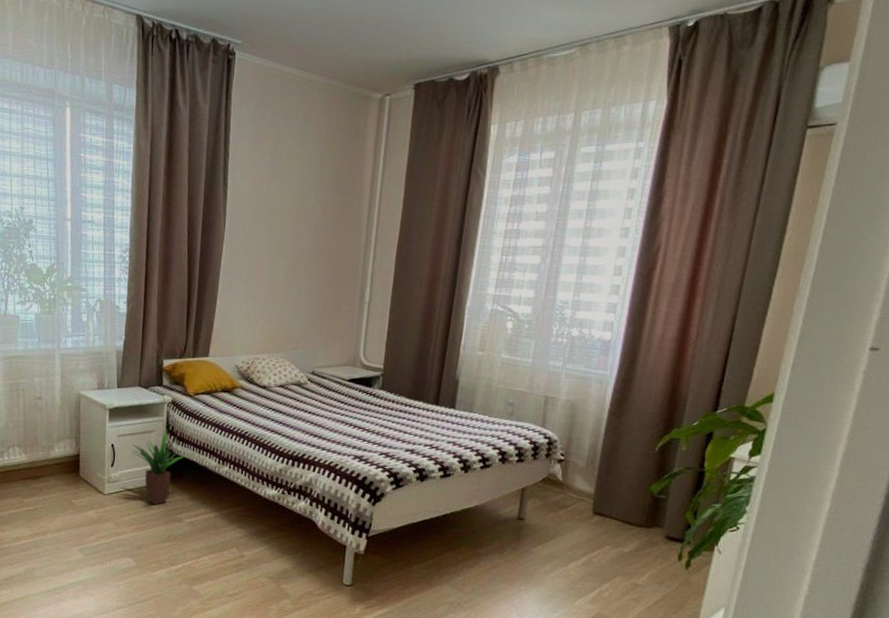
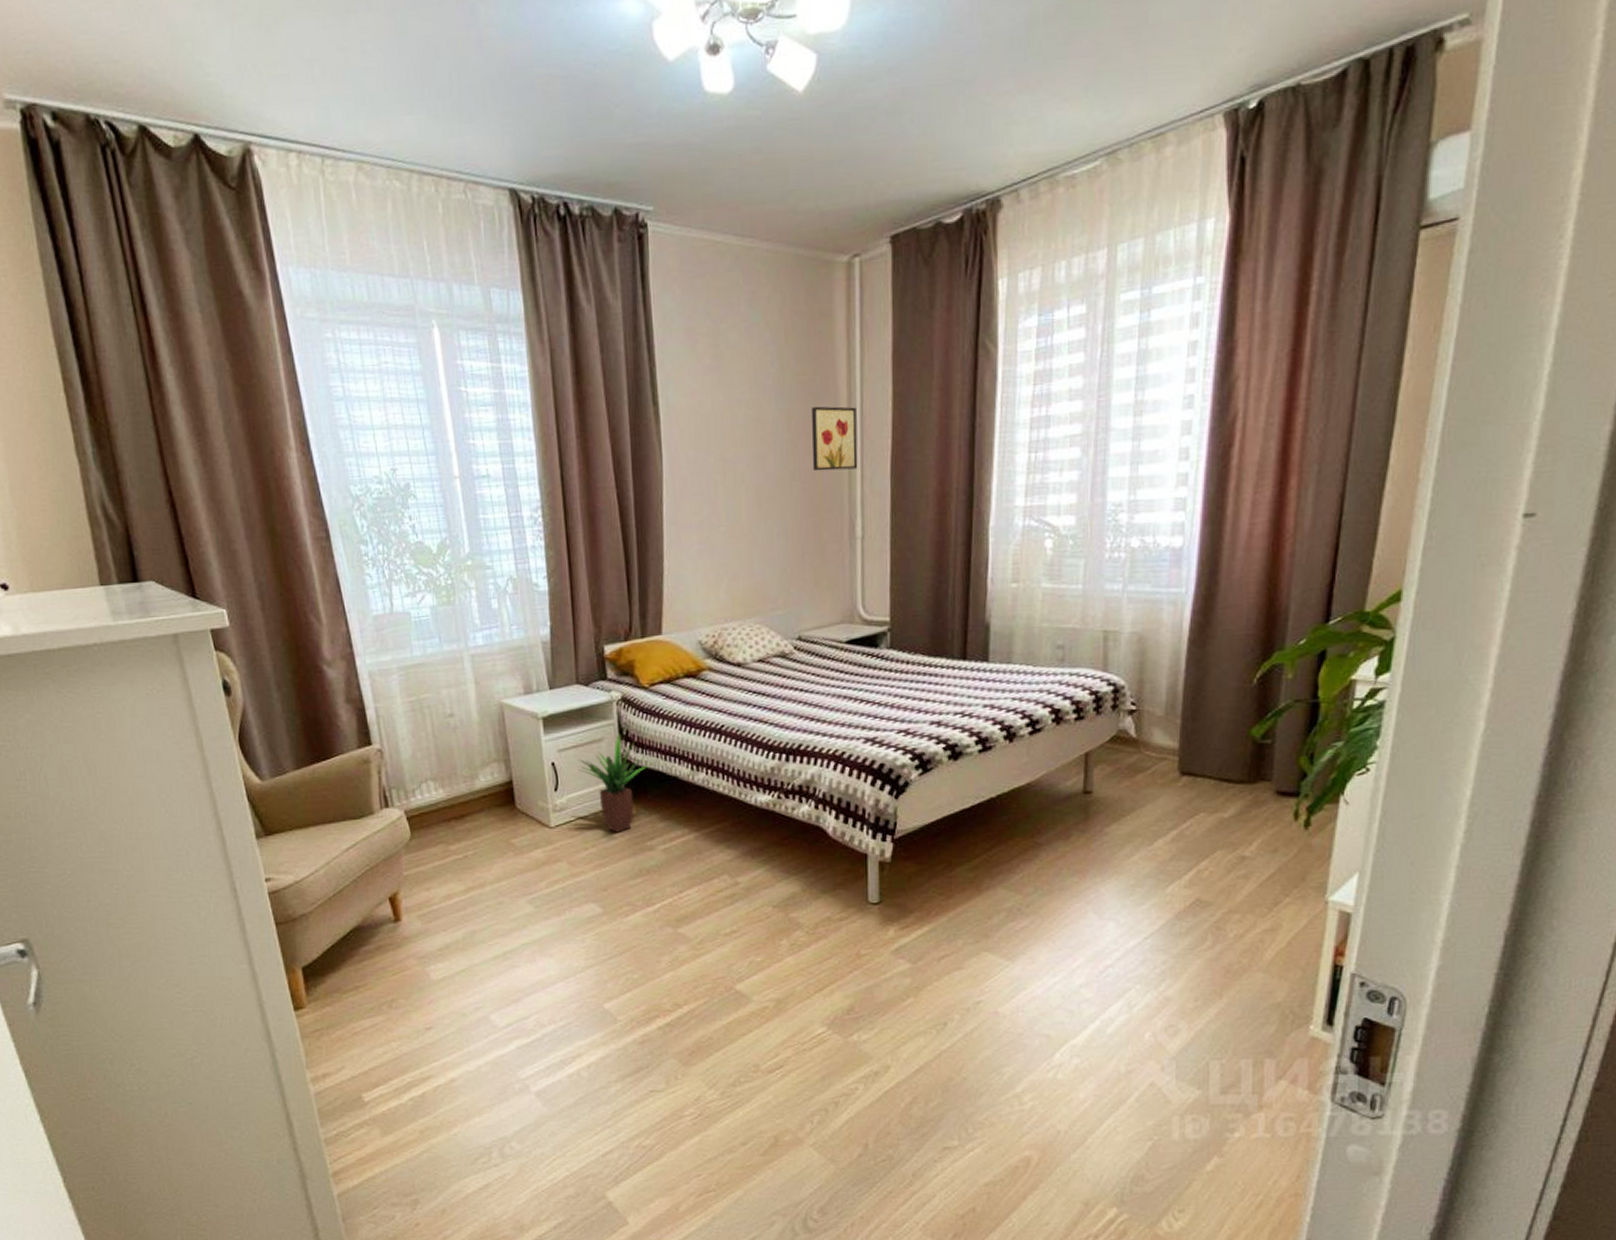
wall art: none [337,201,375,251] -> present [812,406,858,472]

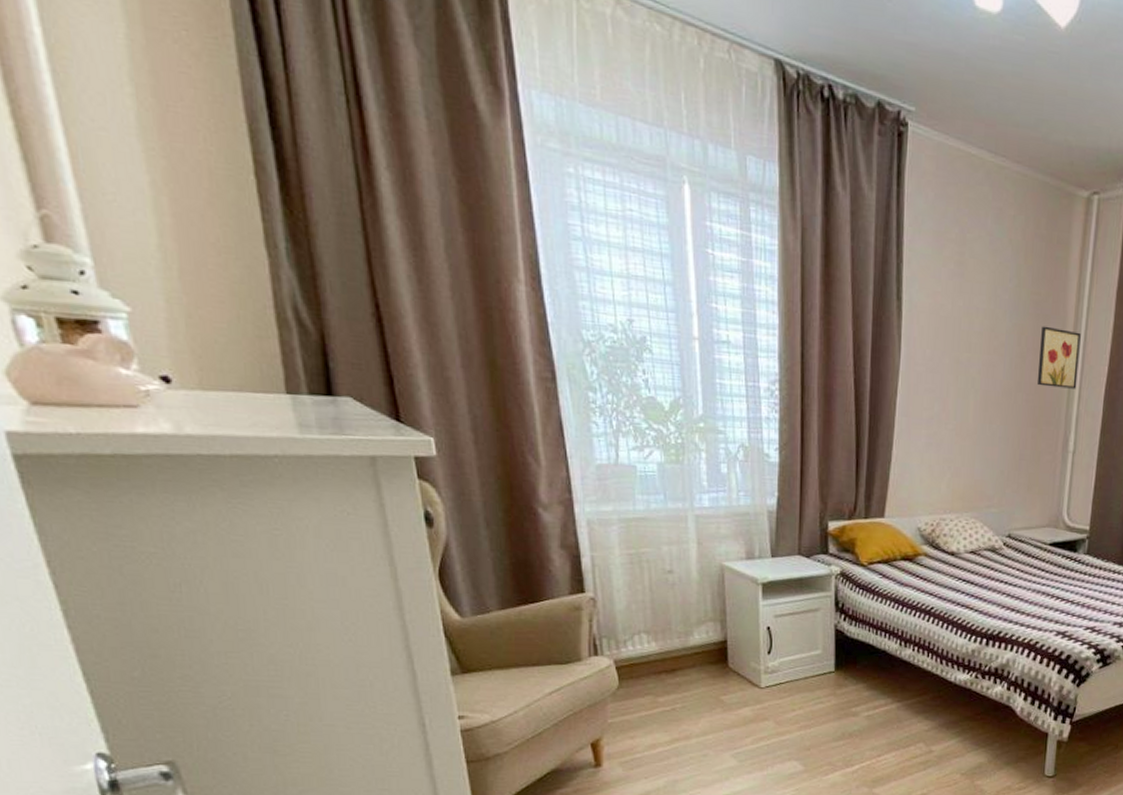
potted plant: present [578,733,650,833] -> none [793,605,862,697]

